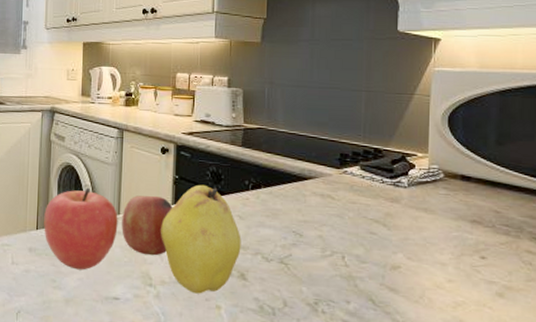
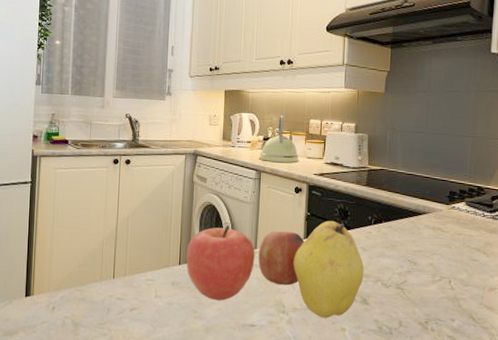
kettle: none [121,68,166,121] -> present [259,115,300,164]

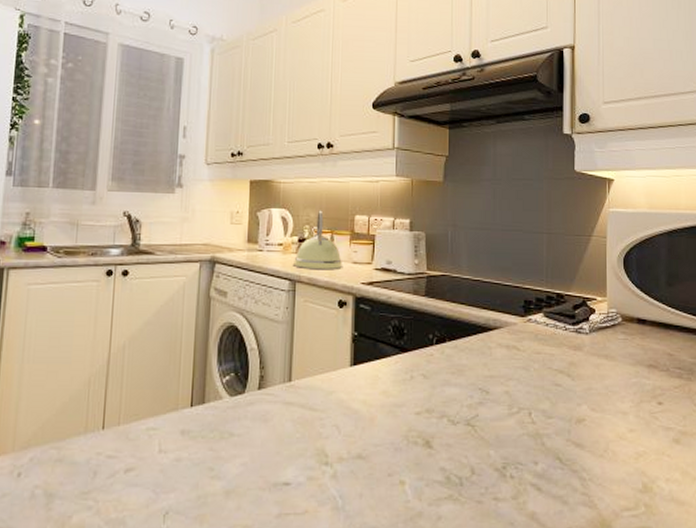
fruit: present [186,225,255,301] -> none [200,351,289,453]
fruit: present [258,231,305,286] -> none [293,356,352,428]
fruit: present [293,220,364,318] -> none [338,341,426,469]

